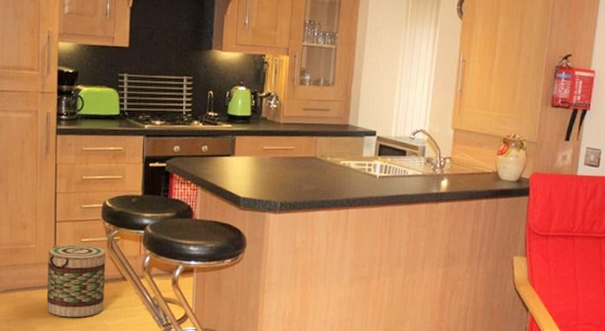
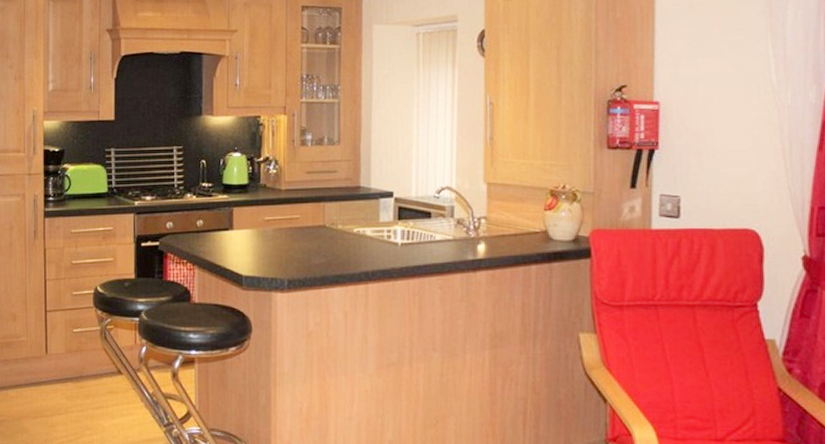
basket: present [46,245,106,318] -> none [39,336,100,418]

